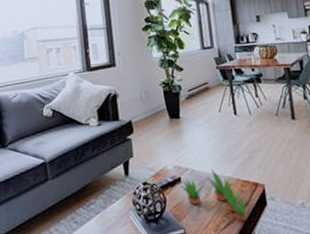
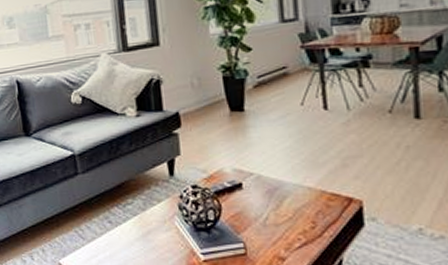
succulent plant: present [178,169,248,221] -> none [238,176,335,242]

